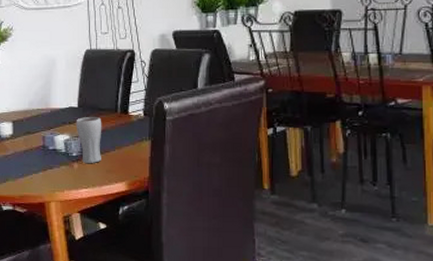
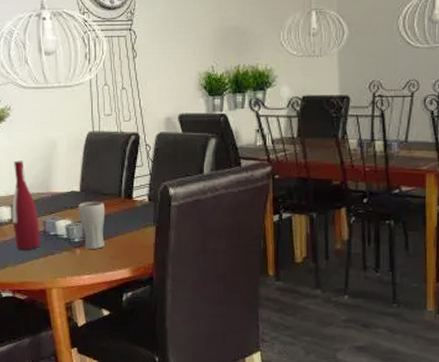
wine bottle: none [13,78,40,164] -> present [12,160,41,250]

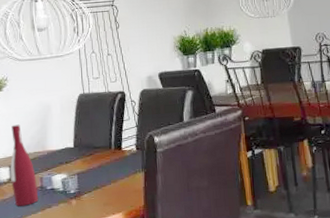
drinking glass: present [78,201,105,249] -> none [72,154,98,199]

